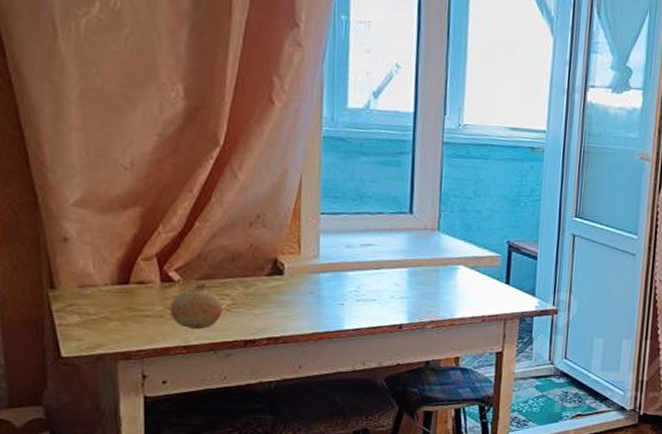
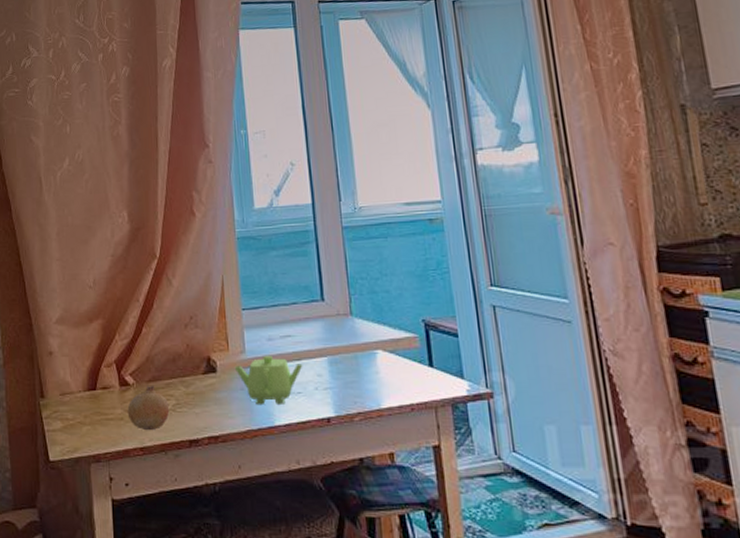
teapot: none [304,261,381,310] -> present [234,355,303,406]

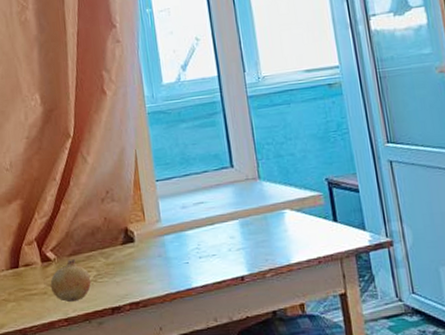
teapot: present [234,355,303,406] -> none [151,222,216,270]

